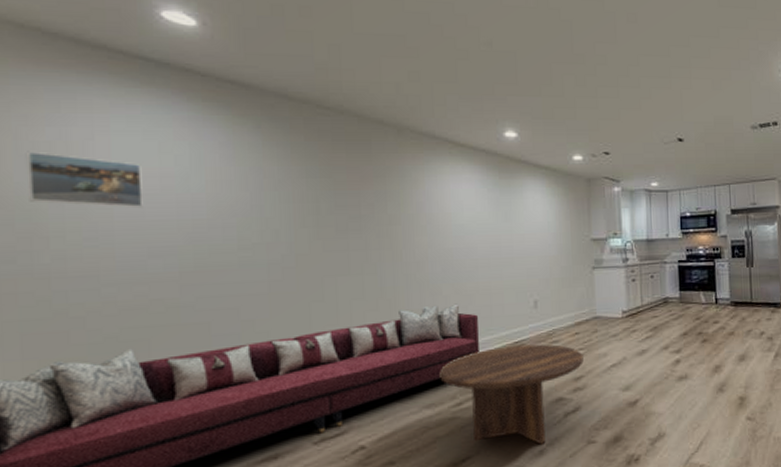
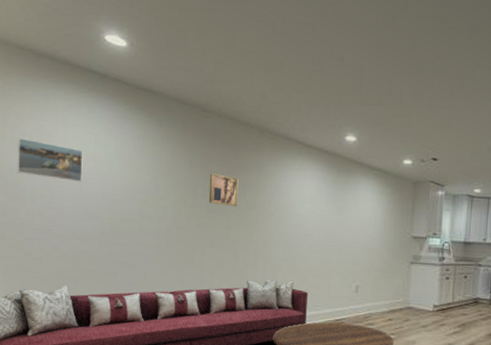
wall art: none [335,184,377,223] -> present [208,174,239,207]

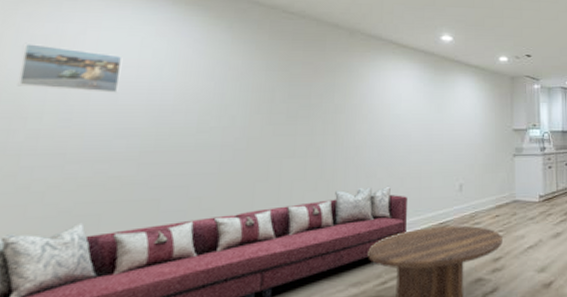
wall art: present [208,174,239,207] -> none [288,77,325,112]

